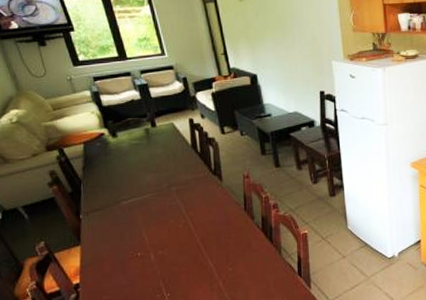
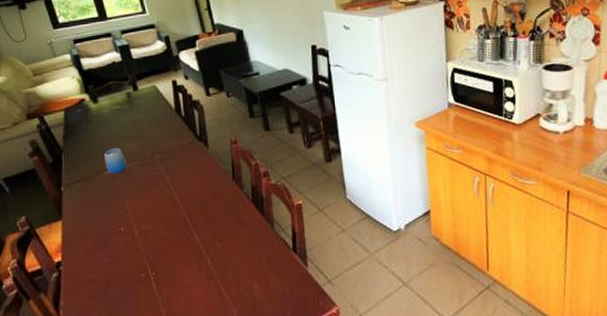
cup: none [123,179,145,204] -> present [104,147,127,175]

